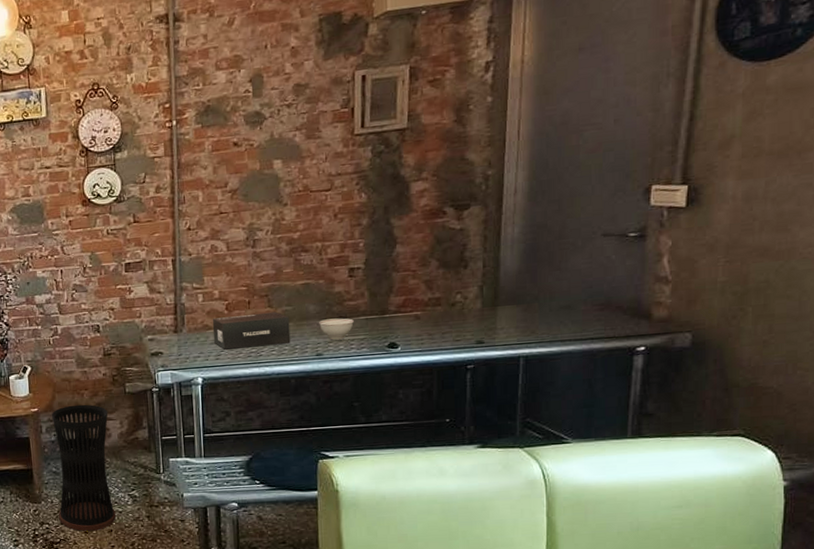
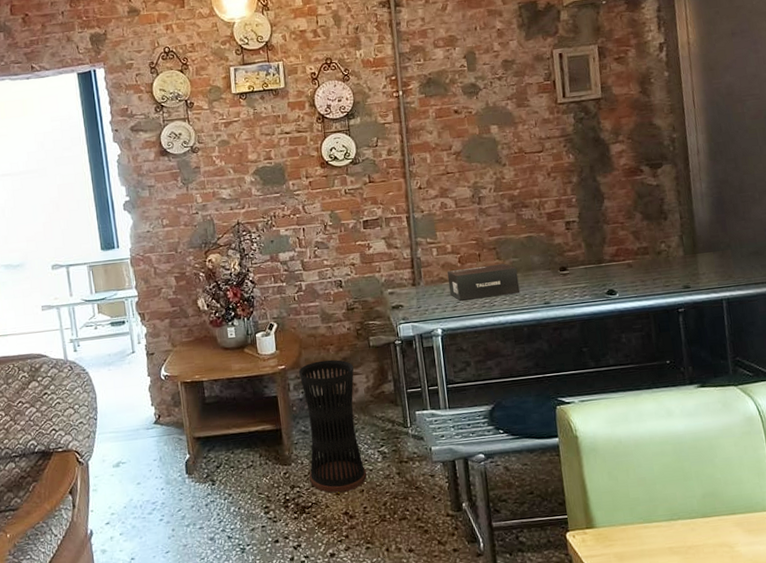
bowl: present [318,318,354,341] -> none [543,267,575,289]

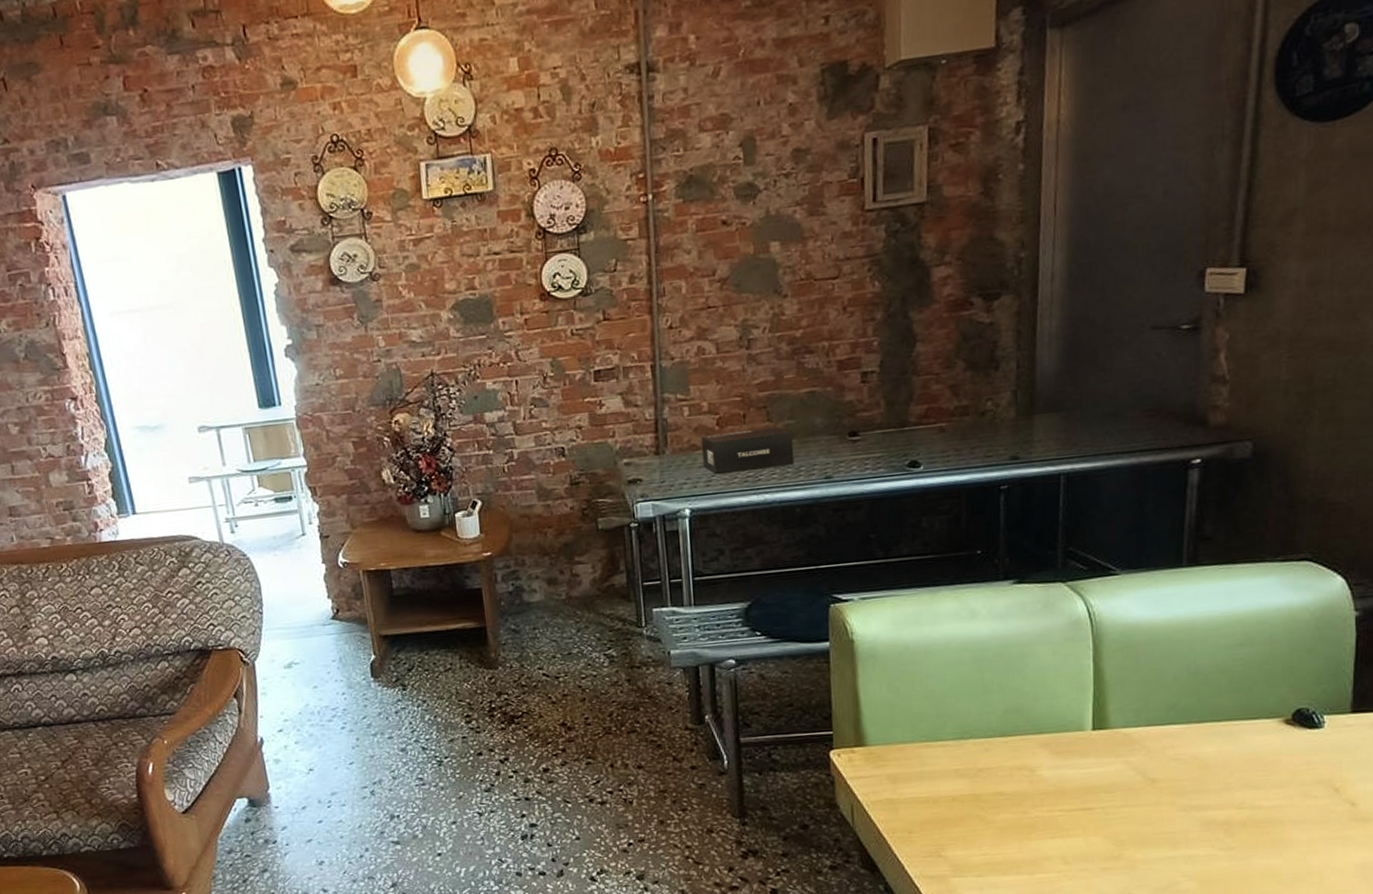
umbrella stand: present [298,359,367,493] -> none [507,545,590,702]

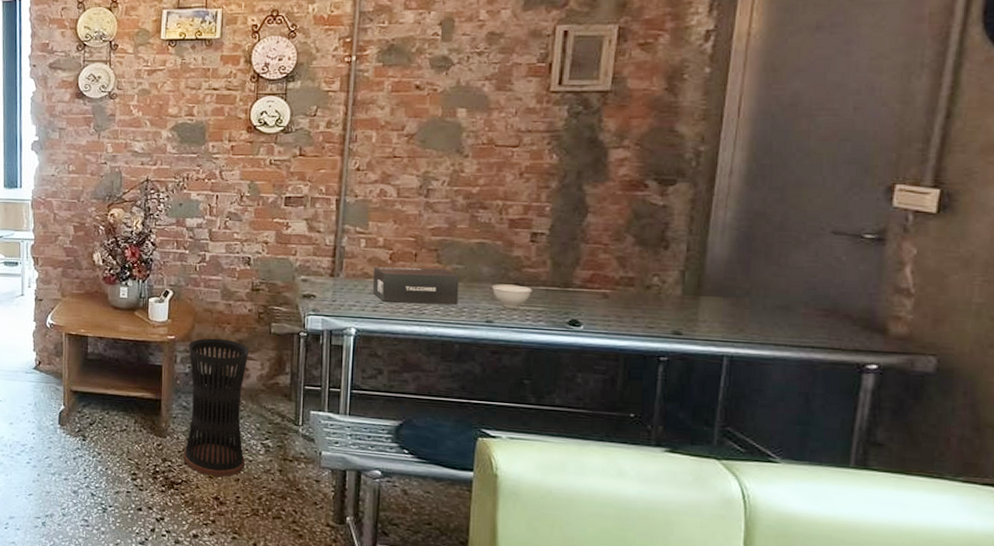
umbrella stand: none [507,545,590,702] -> present [183,338,250,477]
bowl: none [826,432,868,460] -> present [491,284,532,309]

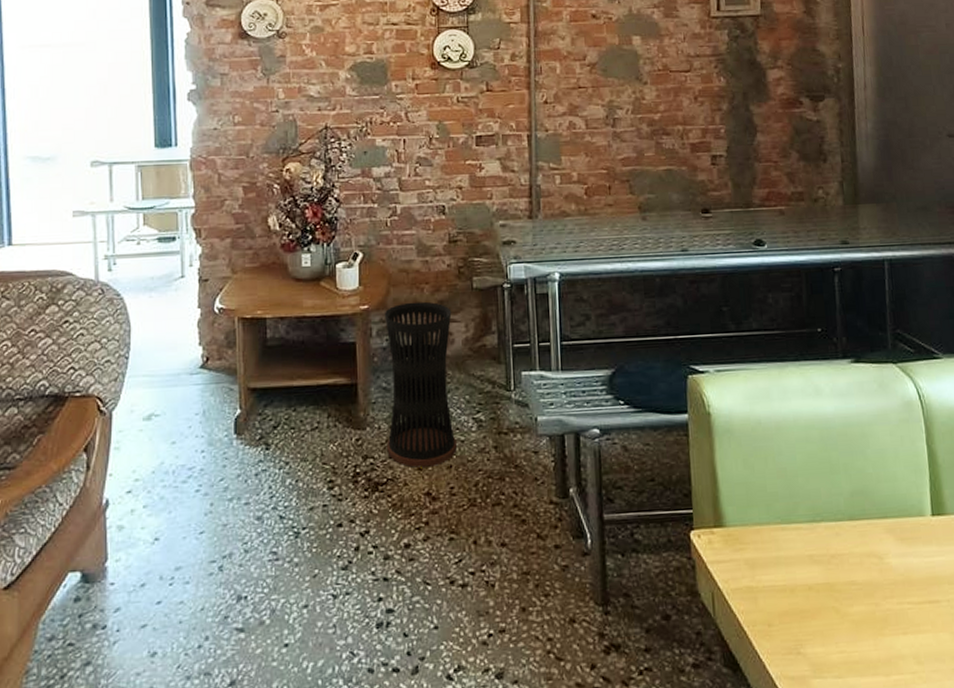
box: present [372,267,459,305] -> none [570,199,654,241]
bowl: present [491,284,532,309] -> none [682,209,719,235]

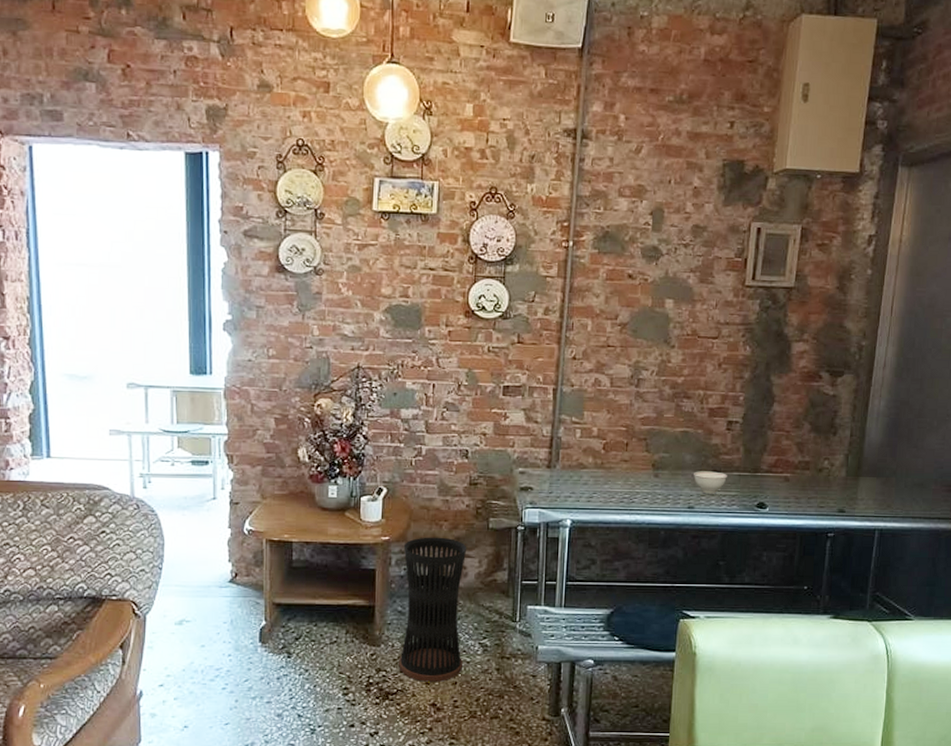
bowl: none [682,209,719,235] -> present [693,471,727,494]

